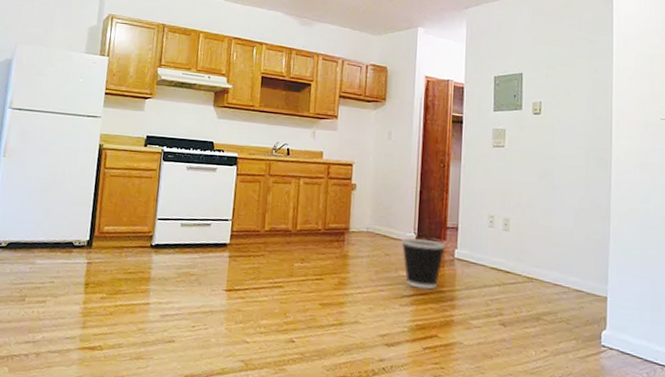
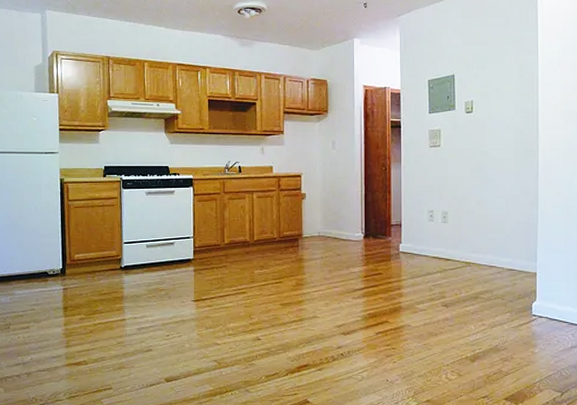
wastebasket: present [401,237,447,290] -> none [350,237,392,282]

